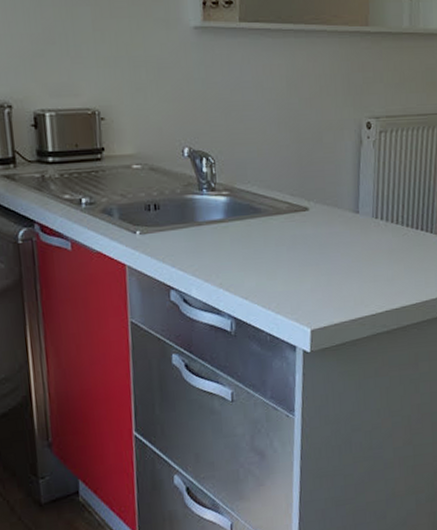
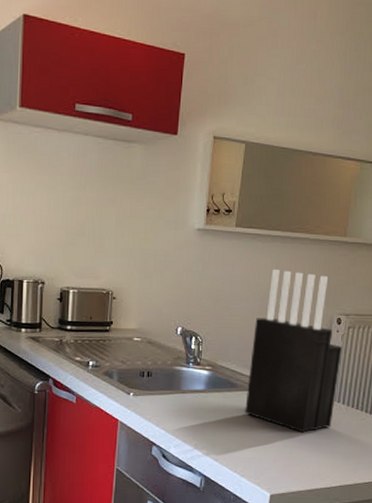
knife block: none [272,70,375,257] -> present [245,270,342,433]

